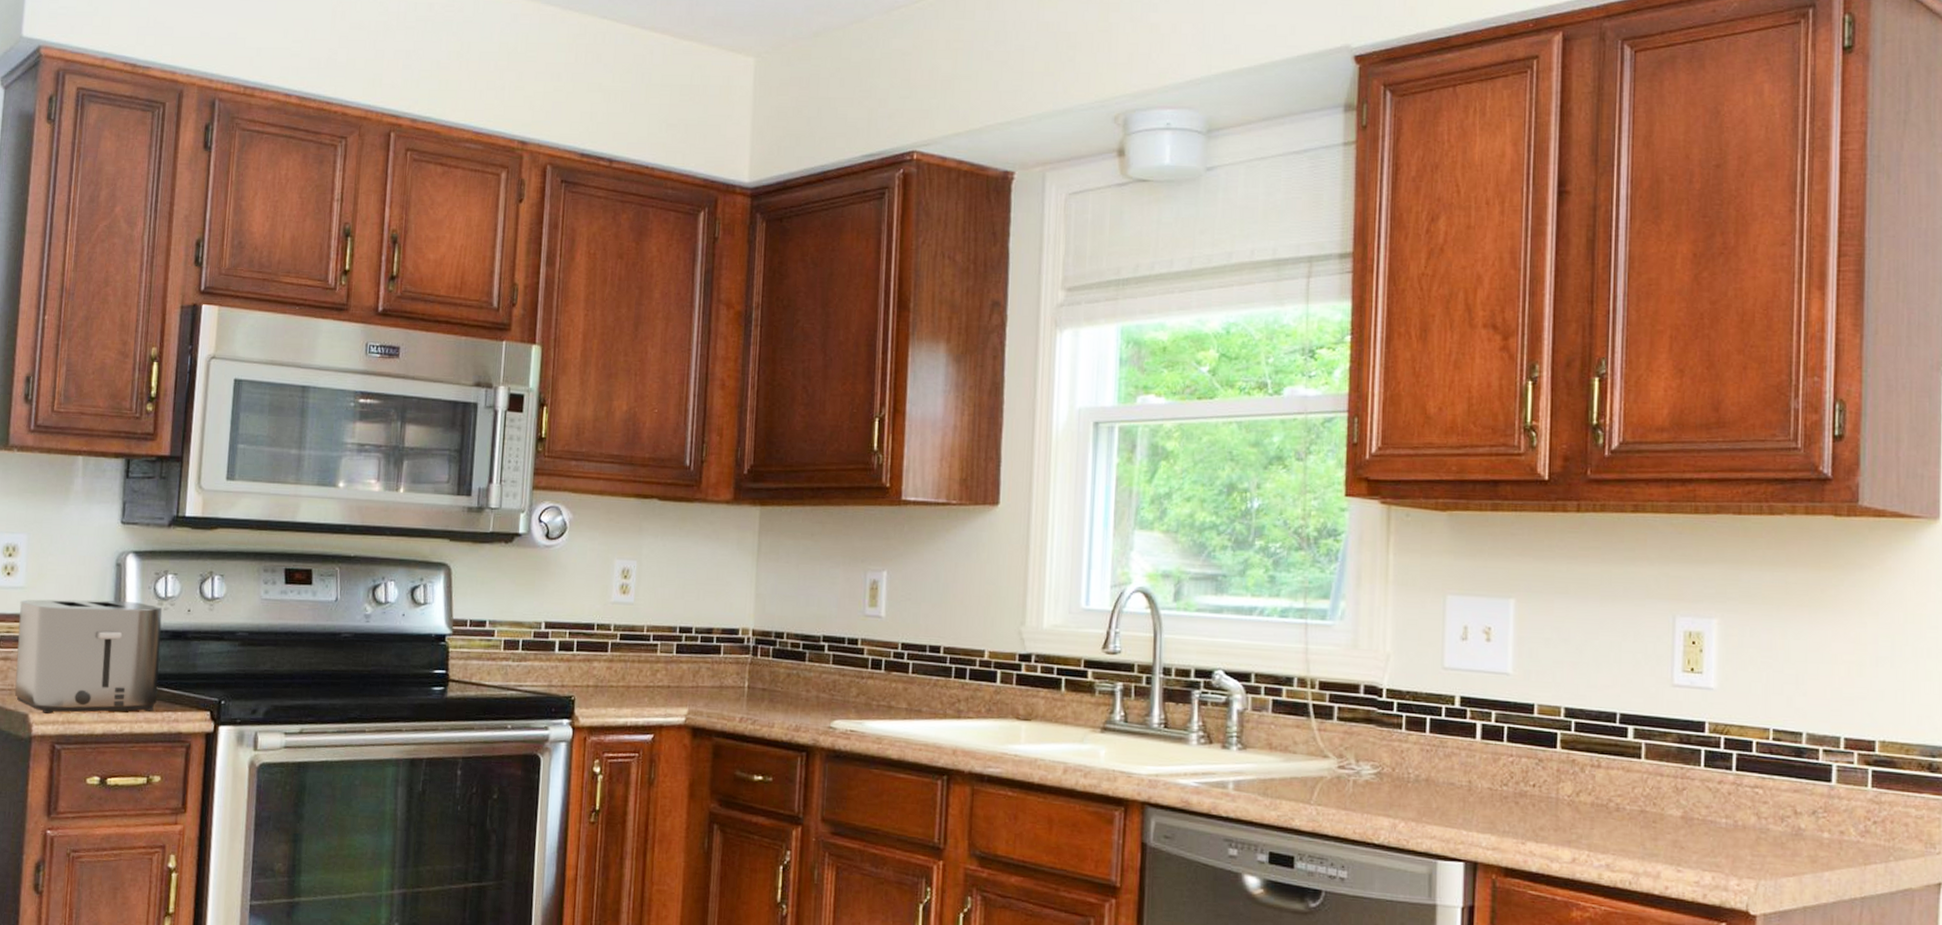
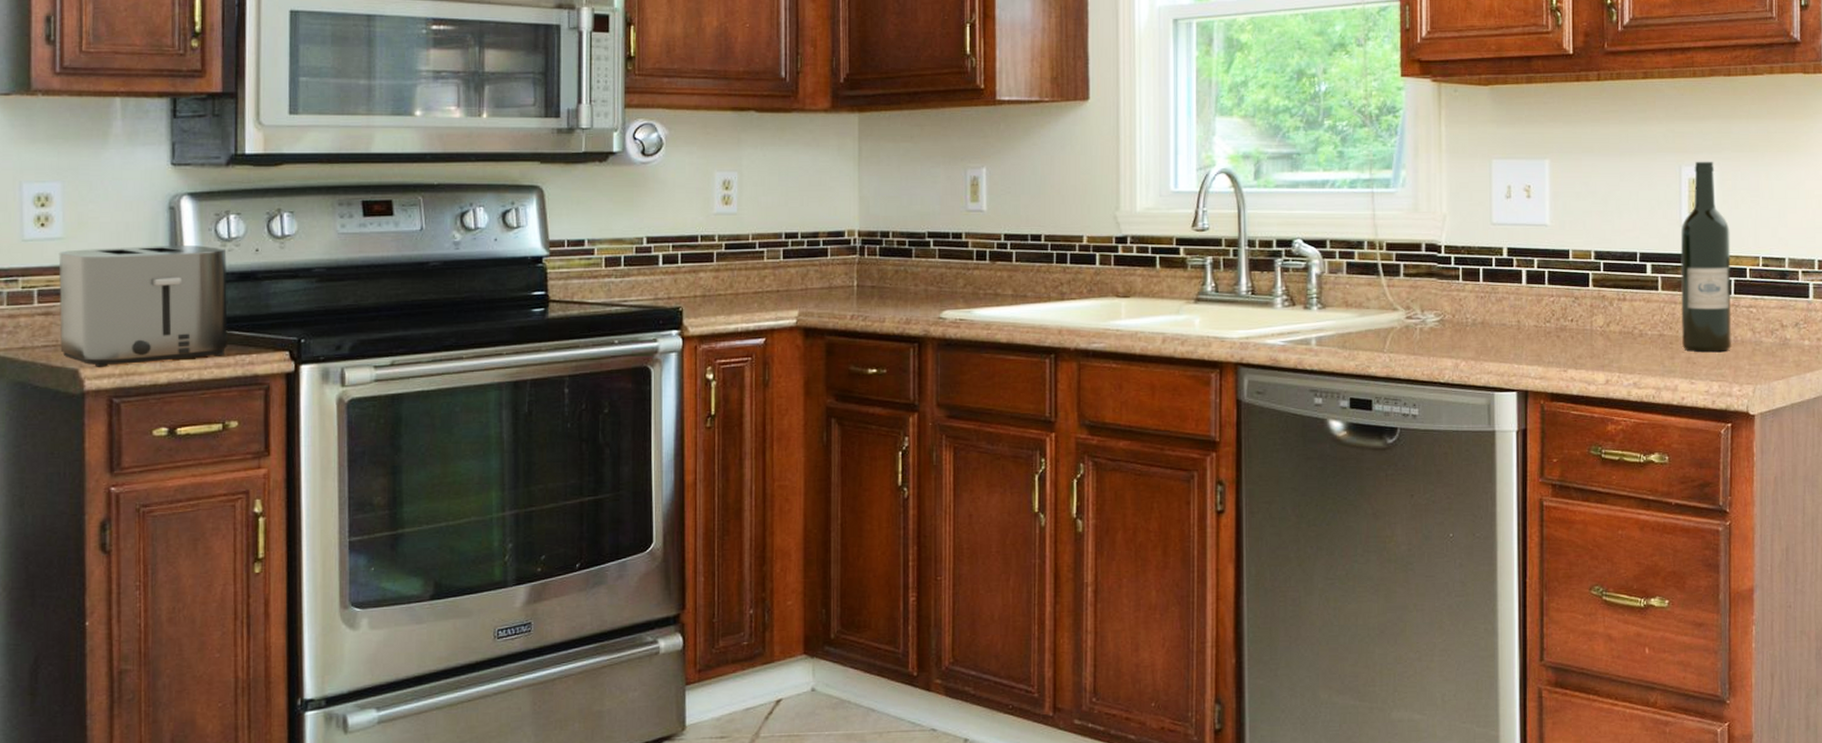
wine bottle: none [1667,611,1734,837] -> present [1680,161,1731,352]

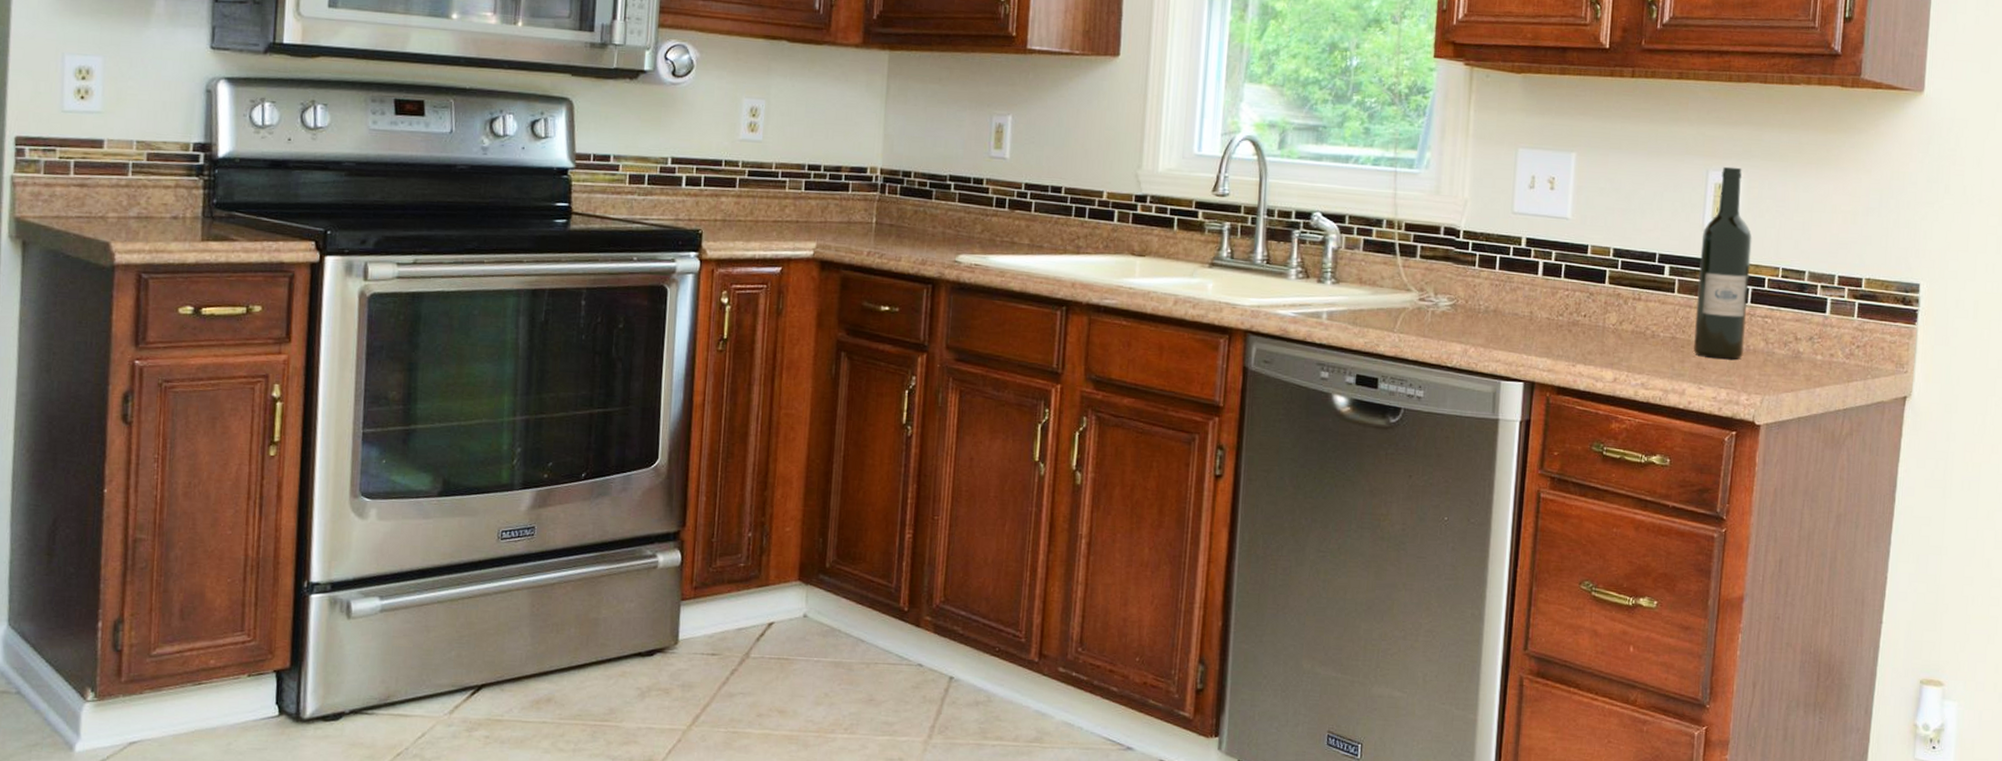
toaster: present [58,245,228,367] -> none [93,124,260,242]

